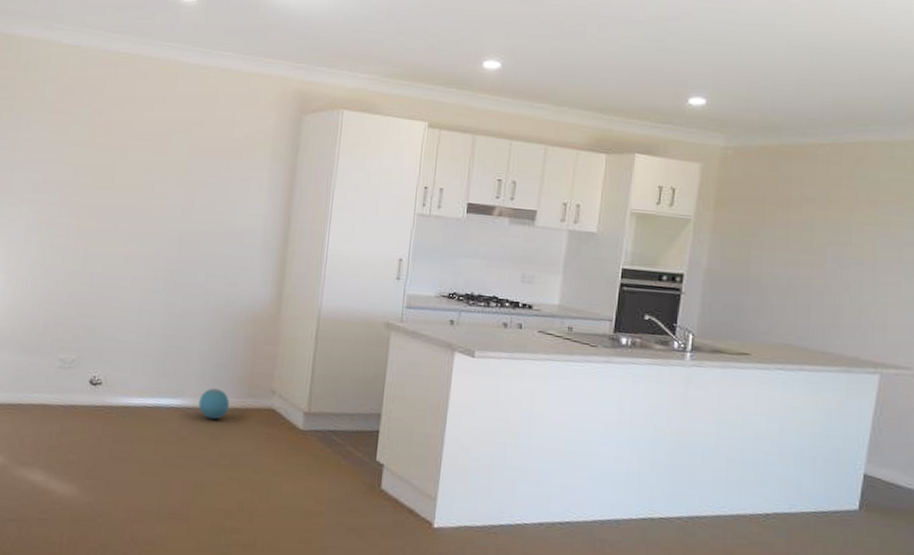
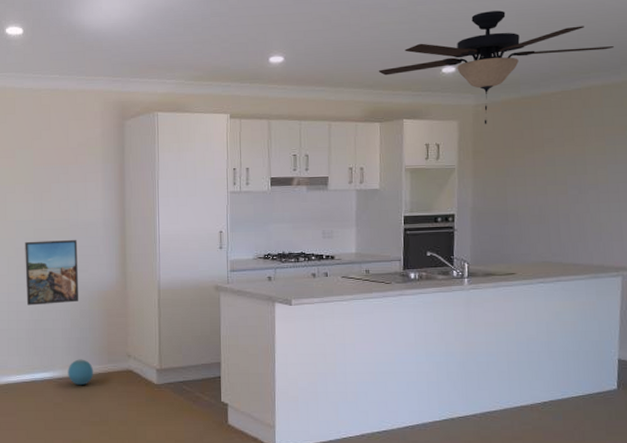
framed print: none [161,242,230,321] -> present [25,240,79,306]
ceiling fan: none [611,37,902,172] -> present [378,10,614,124]

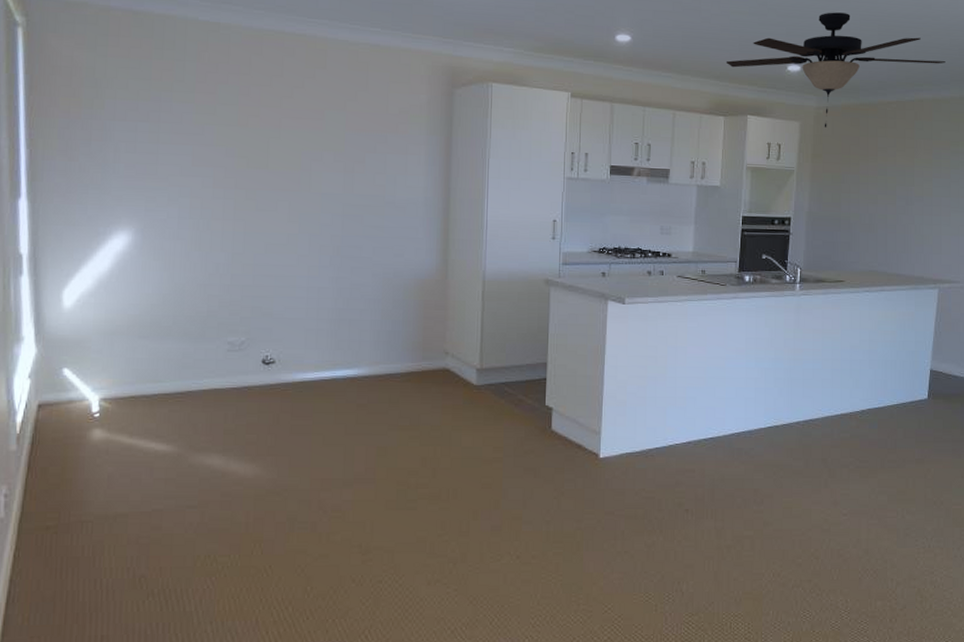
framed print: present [25,240,79,306] -> none [330,218,394,292]
ball: present [68,359,94,386] -> none [375,355,406,385]

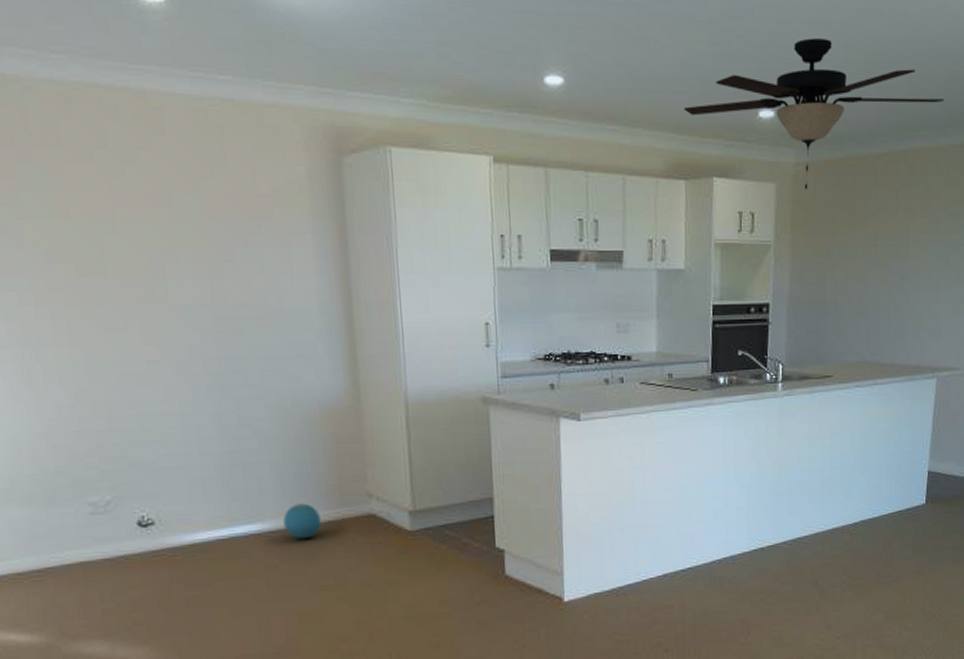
ball: none [375,355,406,385] -> present [283,503,322,540]

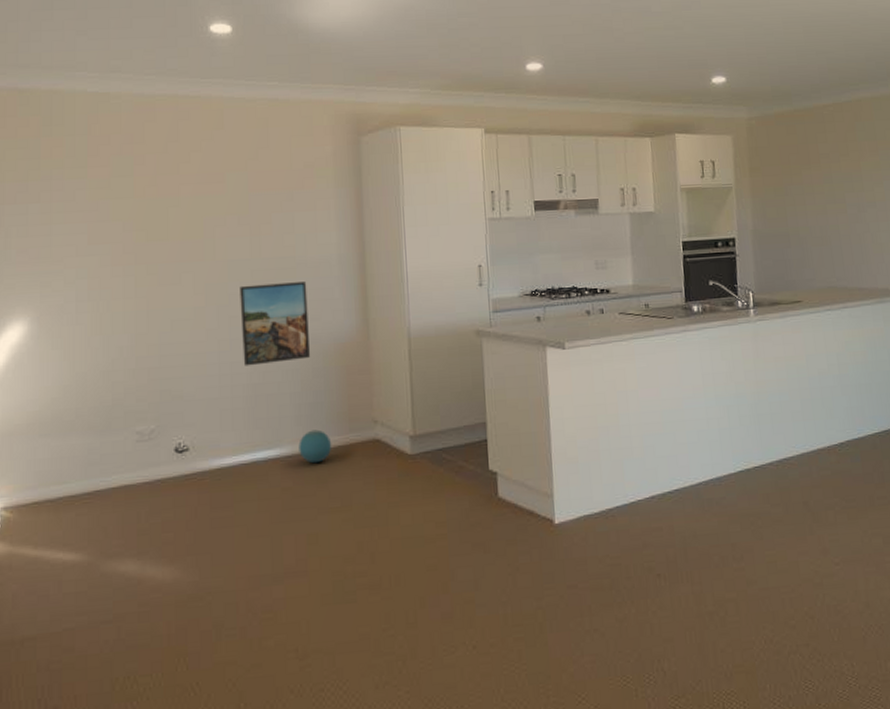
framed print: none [201,334,293,431] -> present [240,282,311,366]
ceiling fan: present [683,38,944,189] -> none [645,18,880,139]

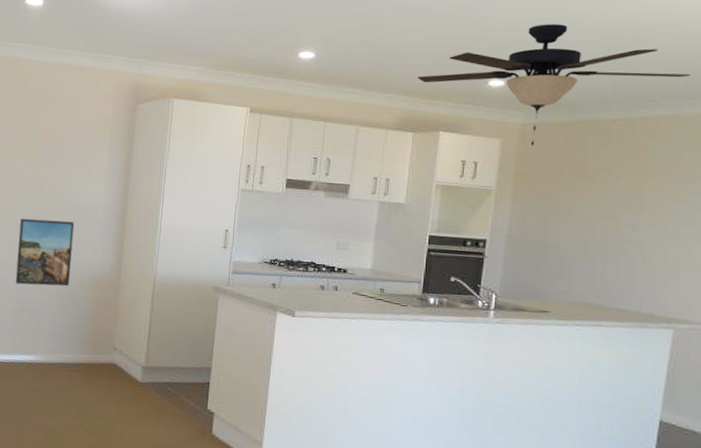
ball: present [298,429,332,464] -> none [49,345,77,374]
ceiling fan: none [645,18,880,139] -> present [417,24,690,146]

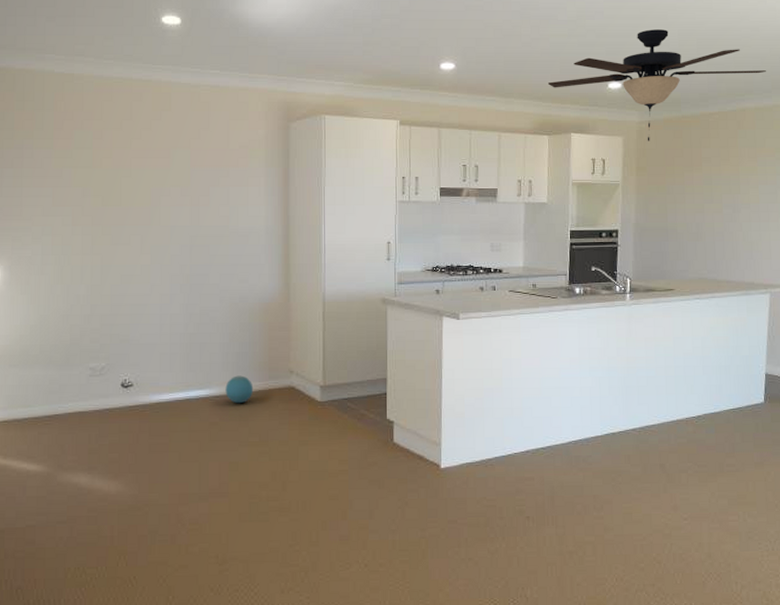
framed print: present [15,218,75,287] -> none [180,248,239,318]
ball: none [49,345,77,374] -> present [225,375,254,404]

